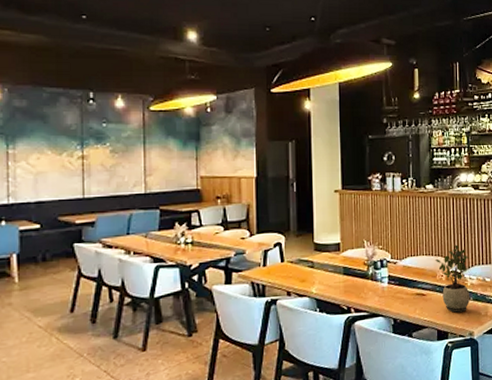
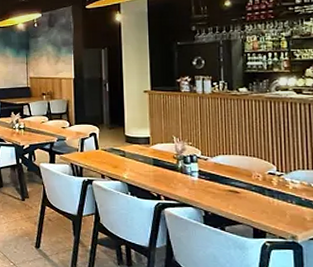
potted plant: present [435,244,471,313] -> none [249,147,293,214]

